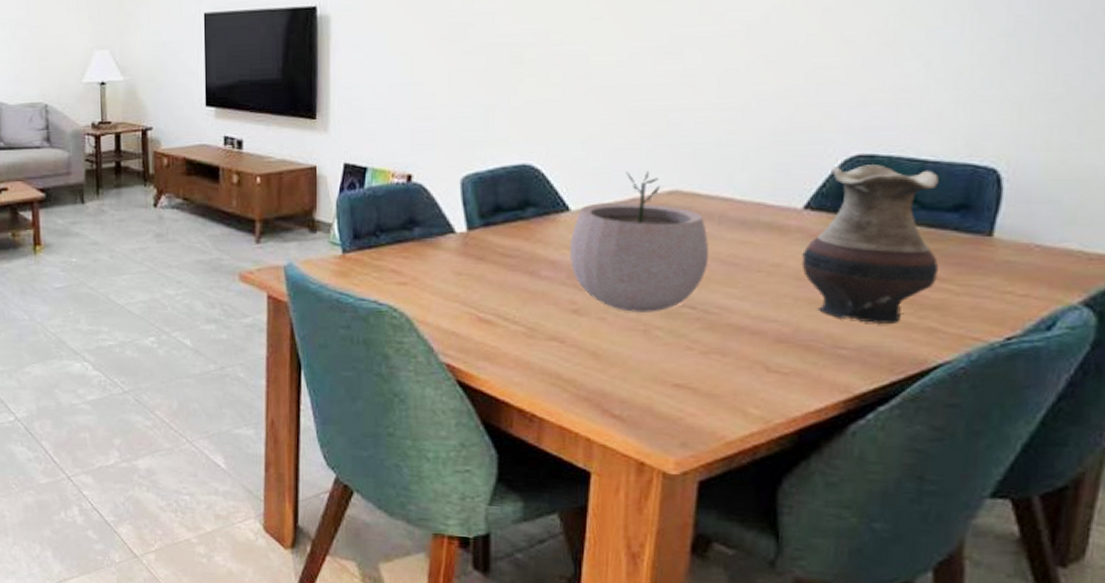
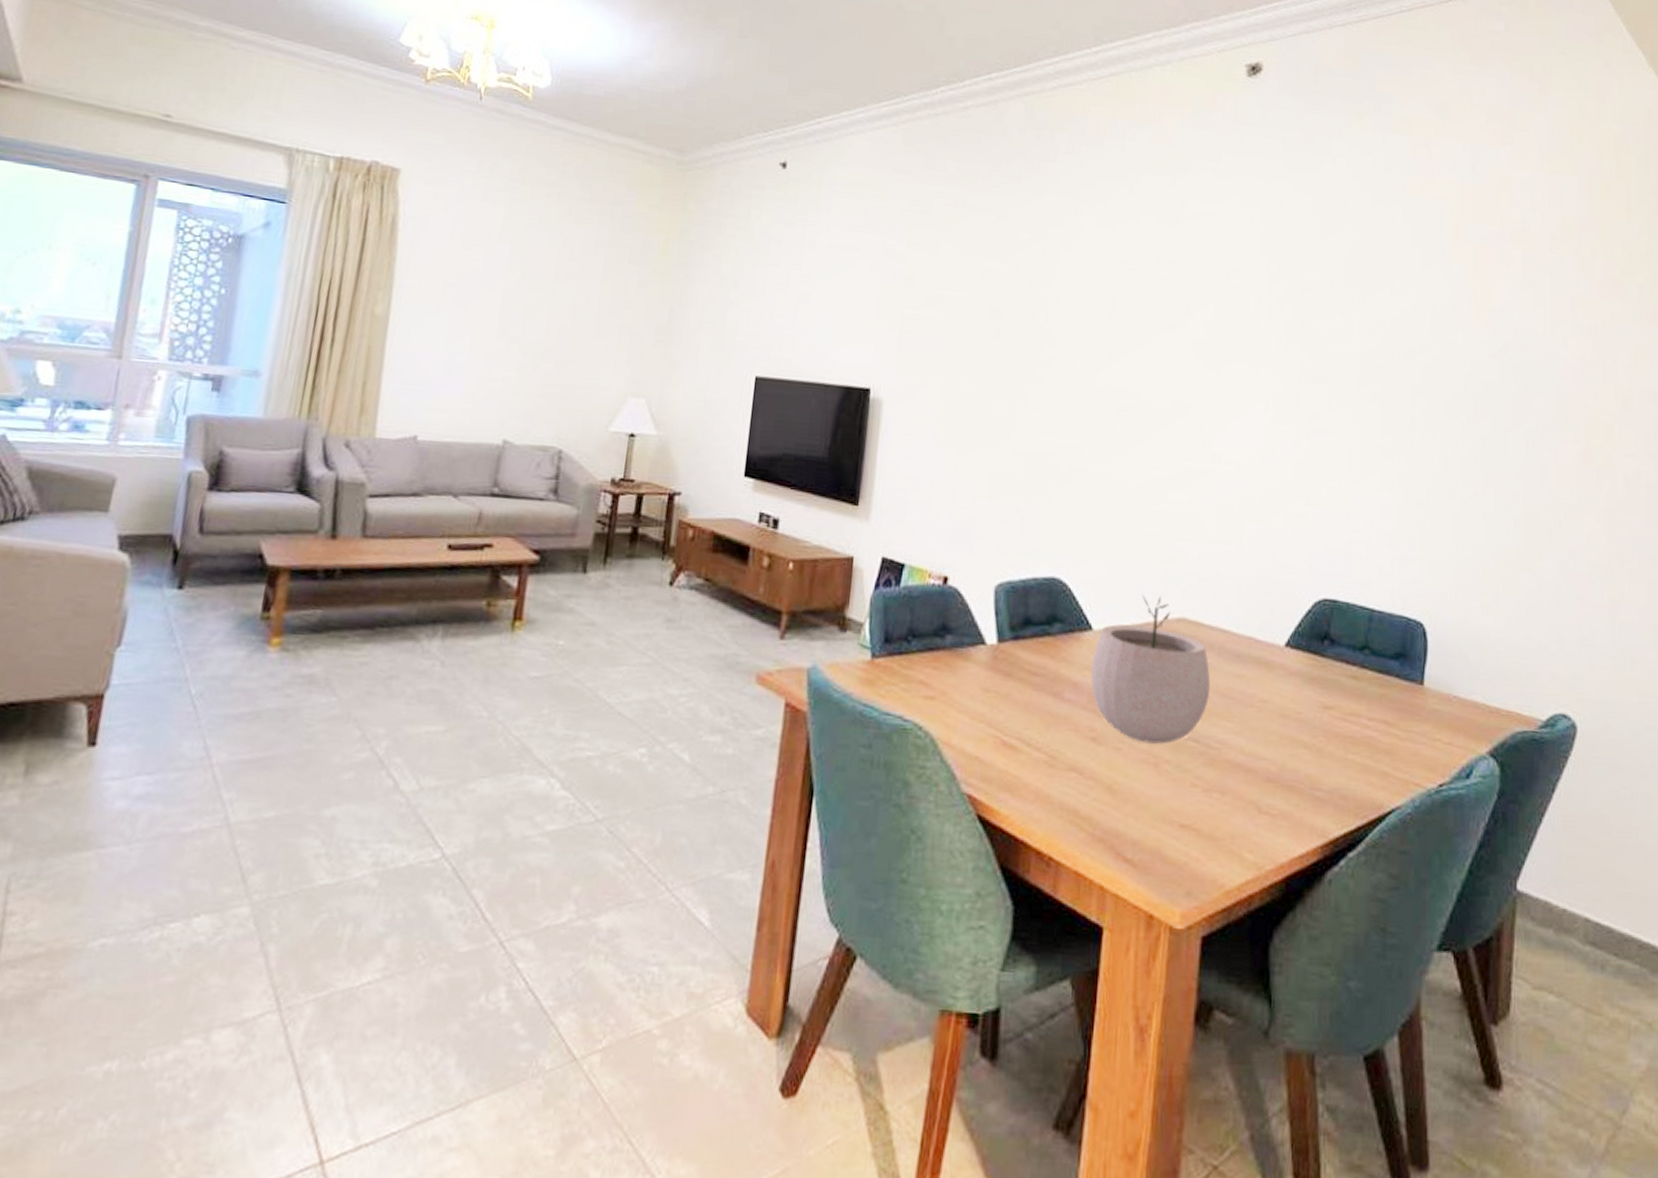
vase: present [801,164,939,323] -> none [1284,608,1386,766]

